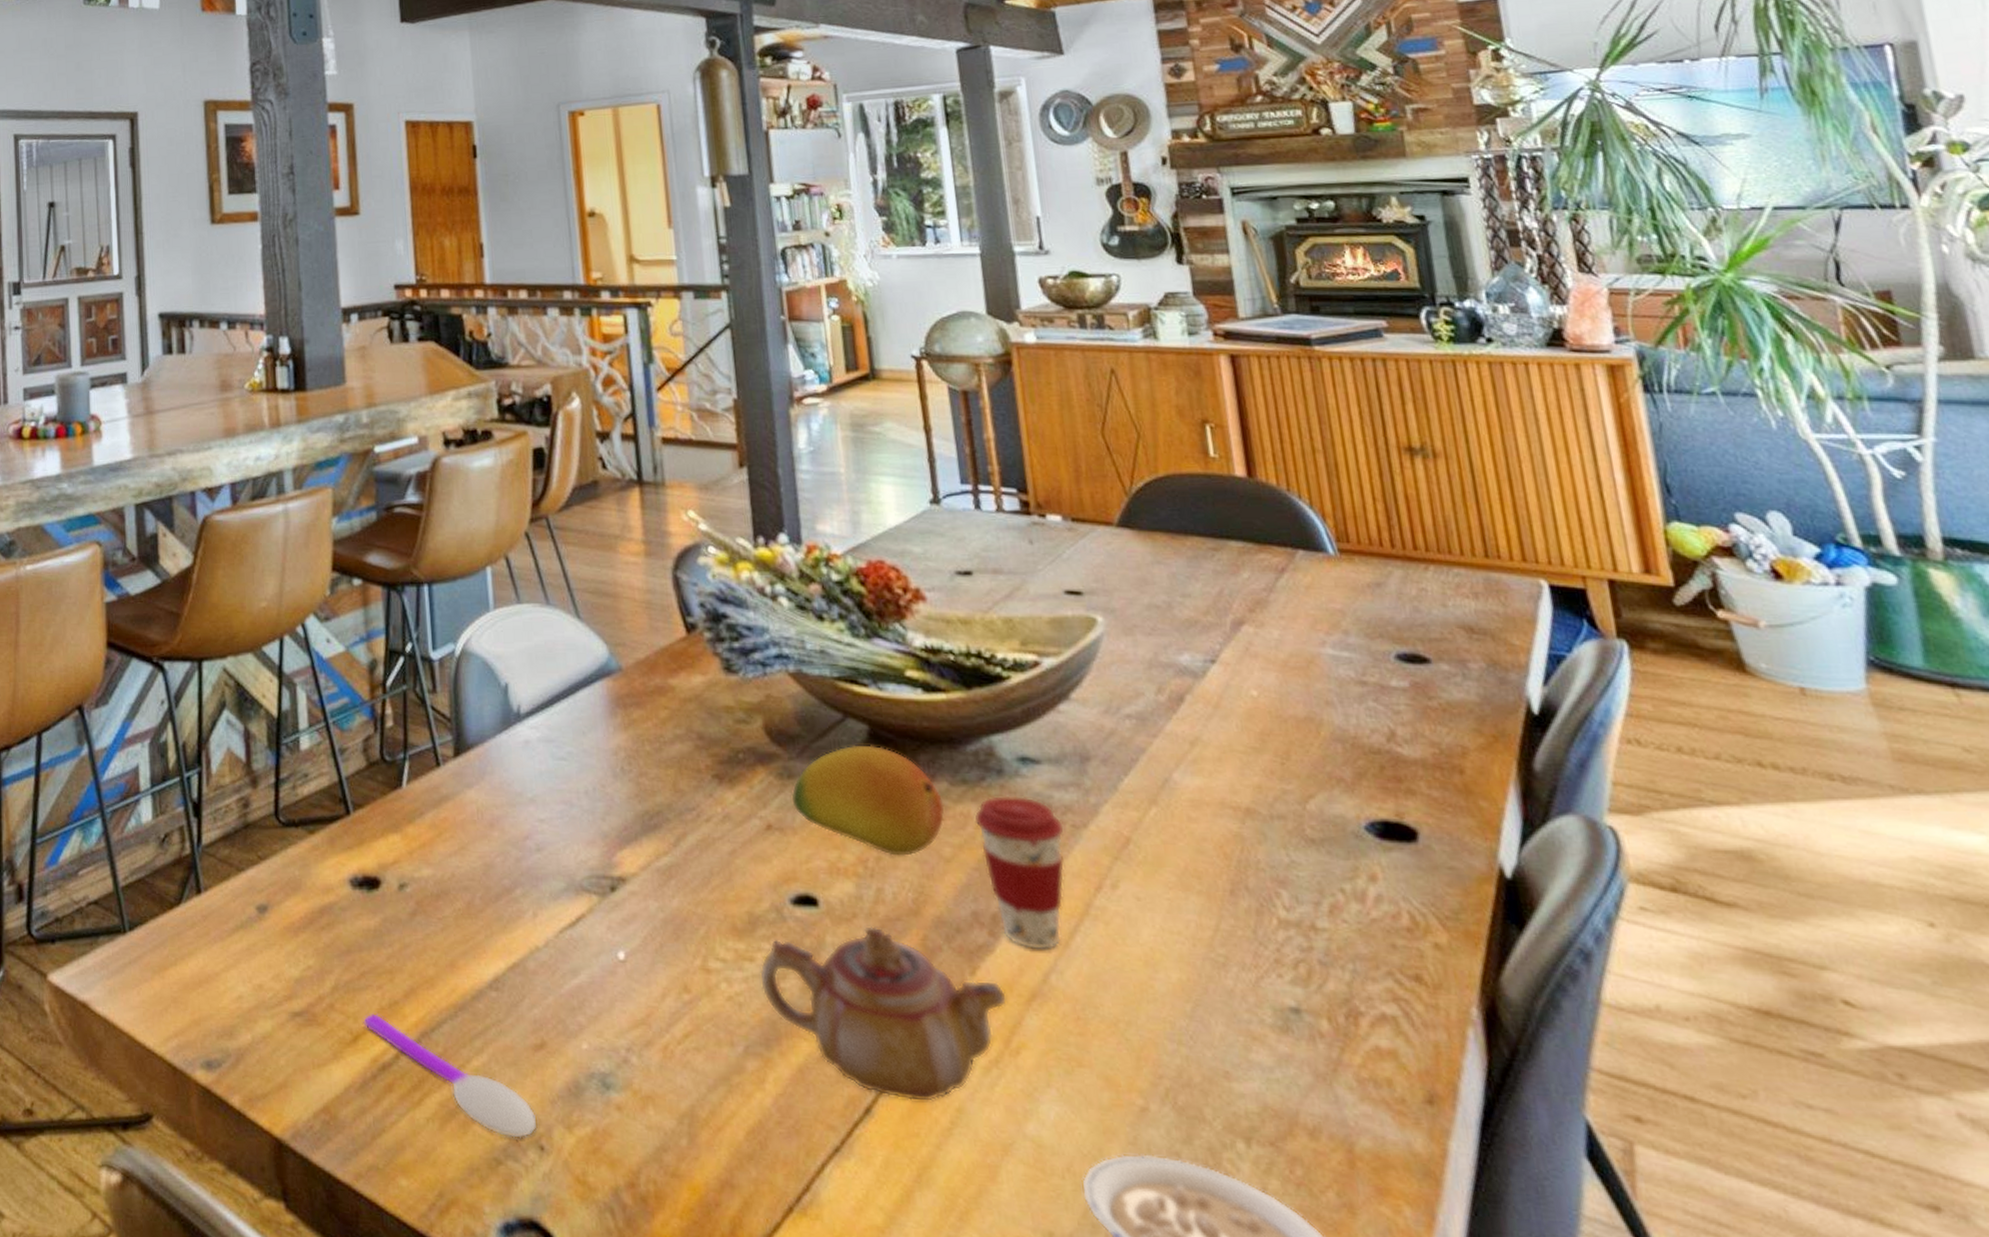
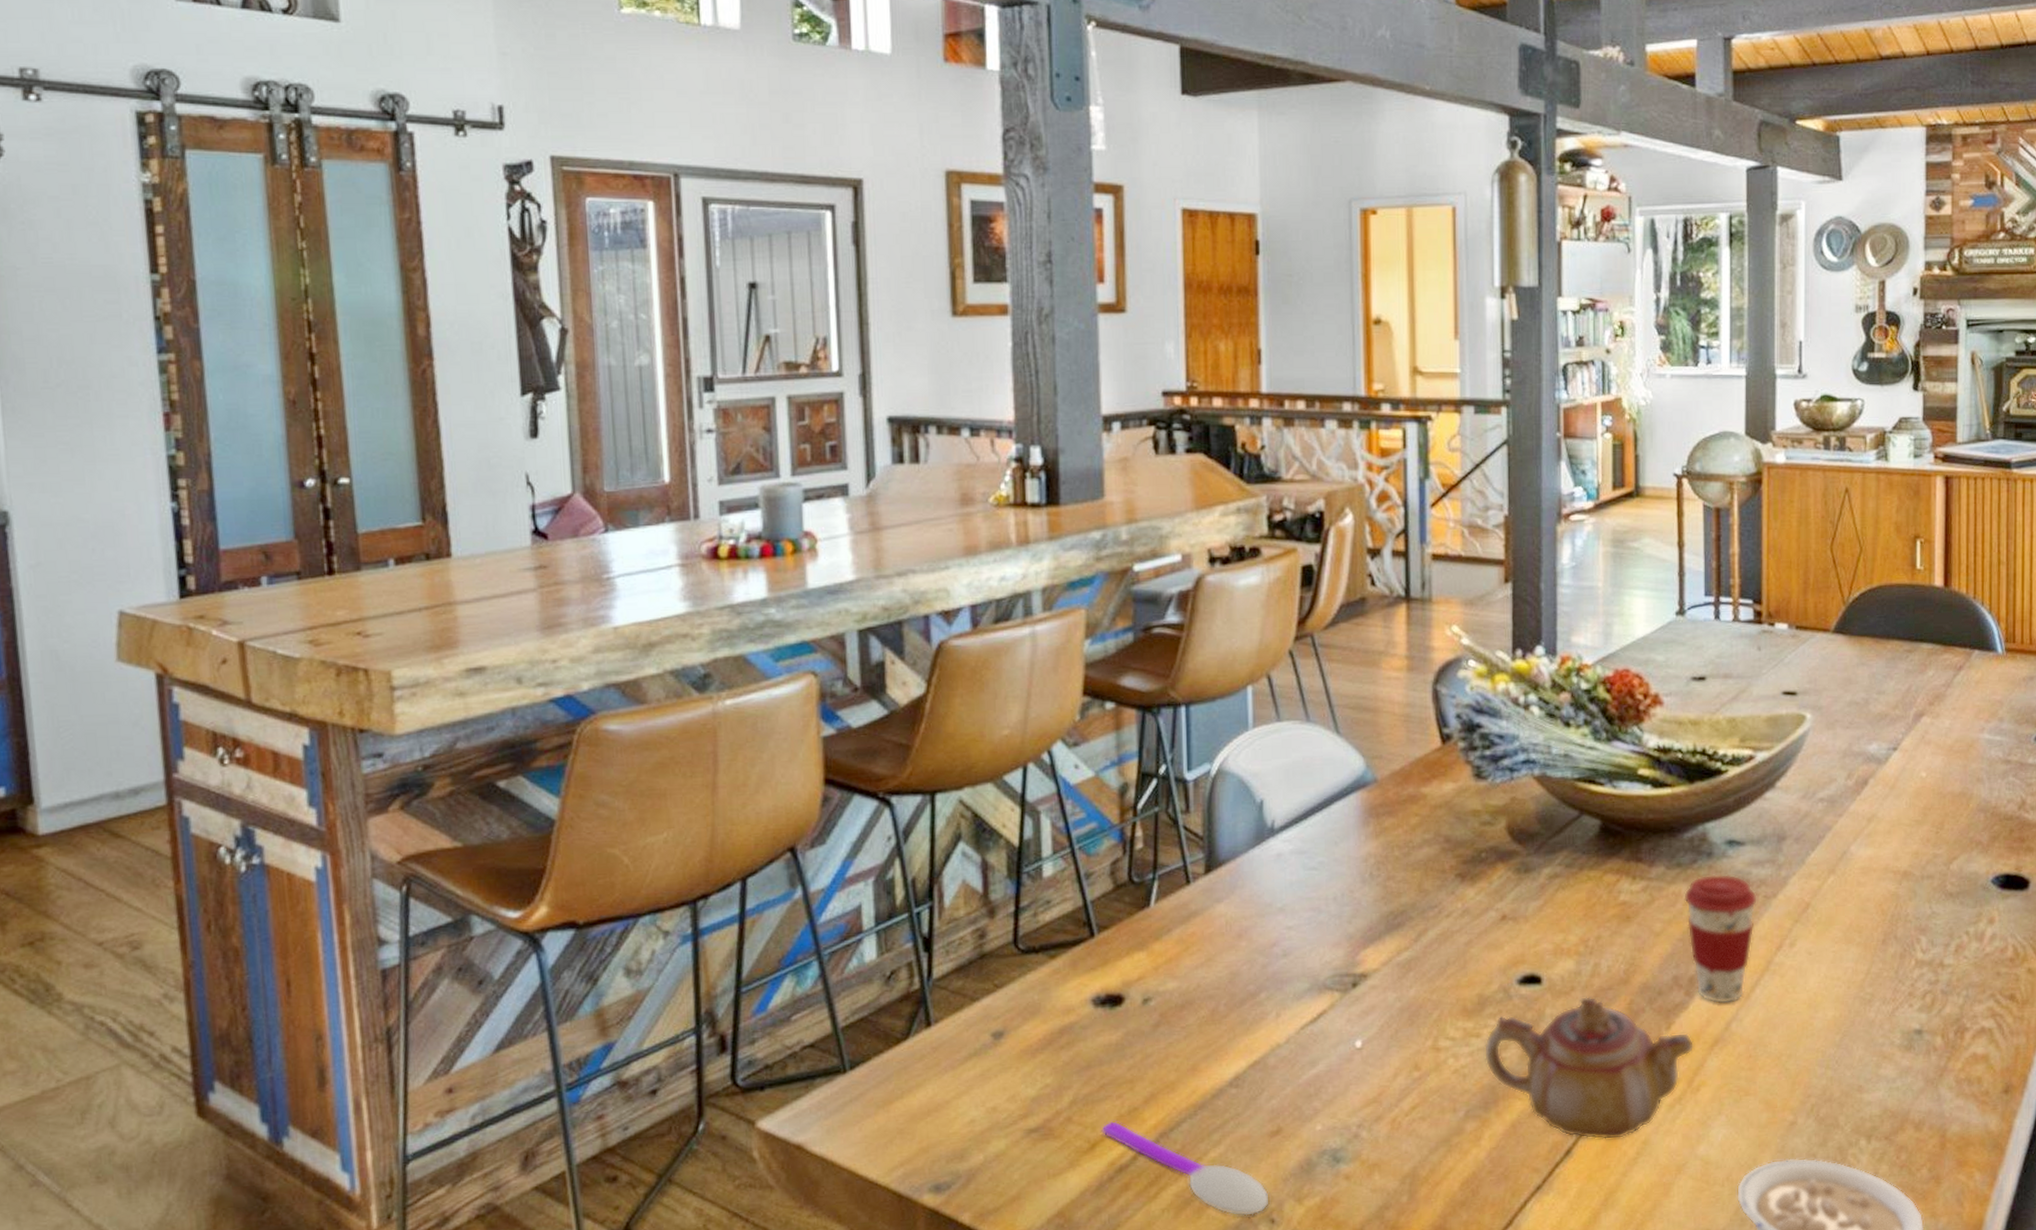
fruit: present [791,745,945,856] -> none [1526,838,1660,934]

